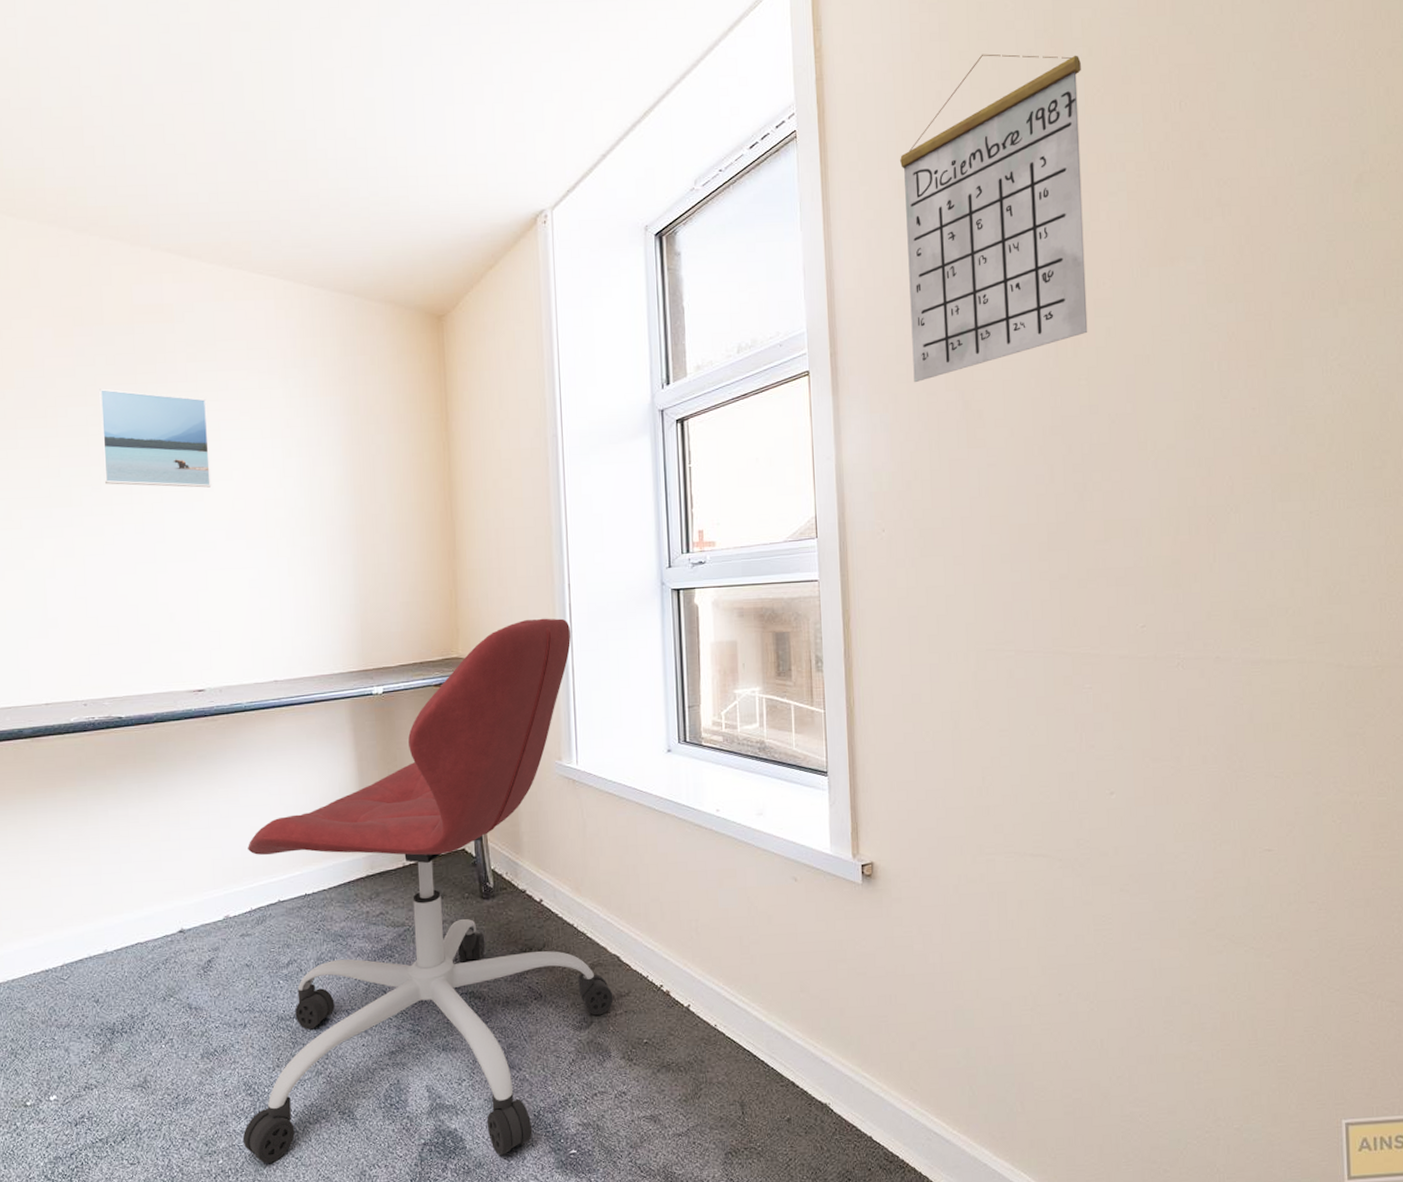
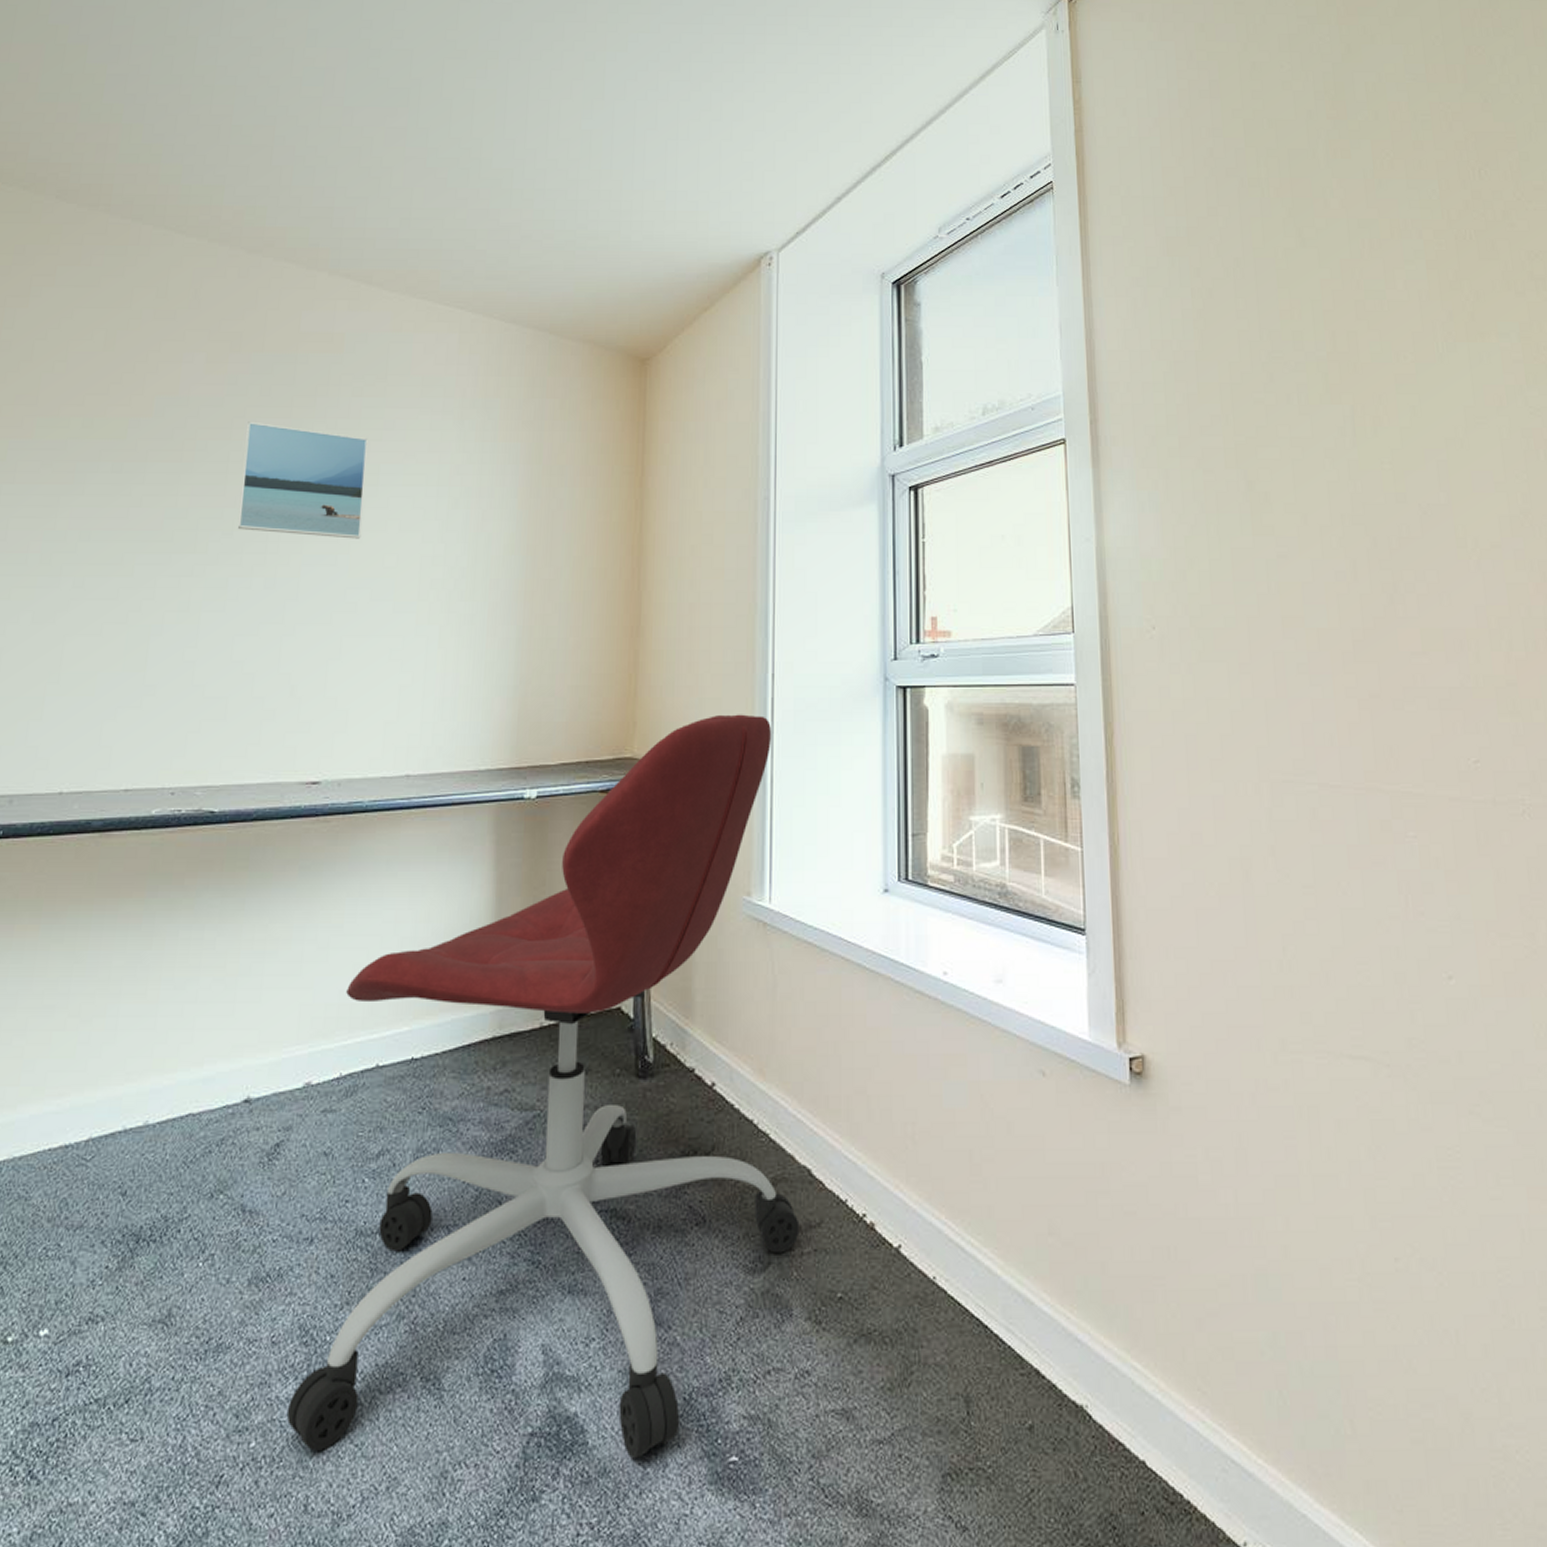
calendar: present [900,54,1088,383] -> none [1168,113,1389,458]

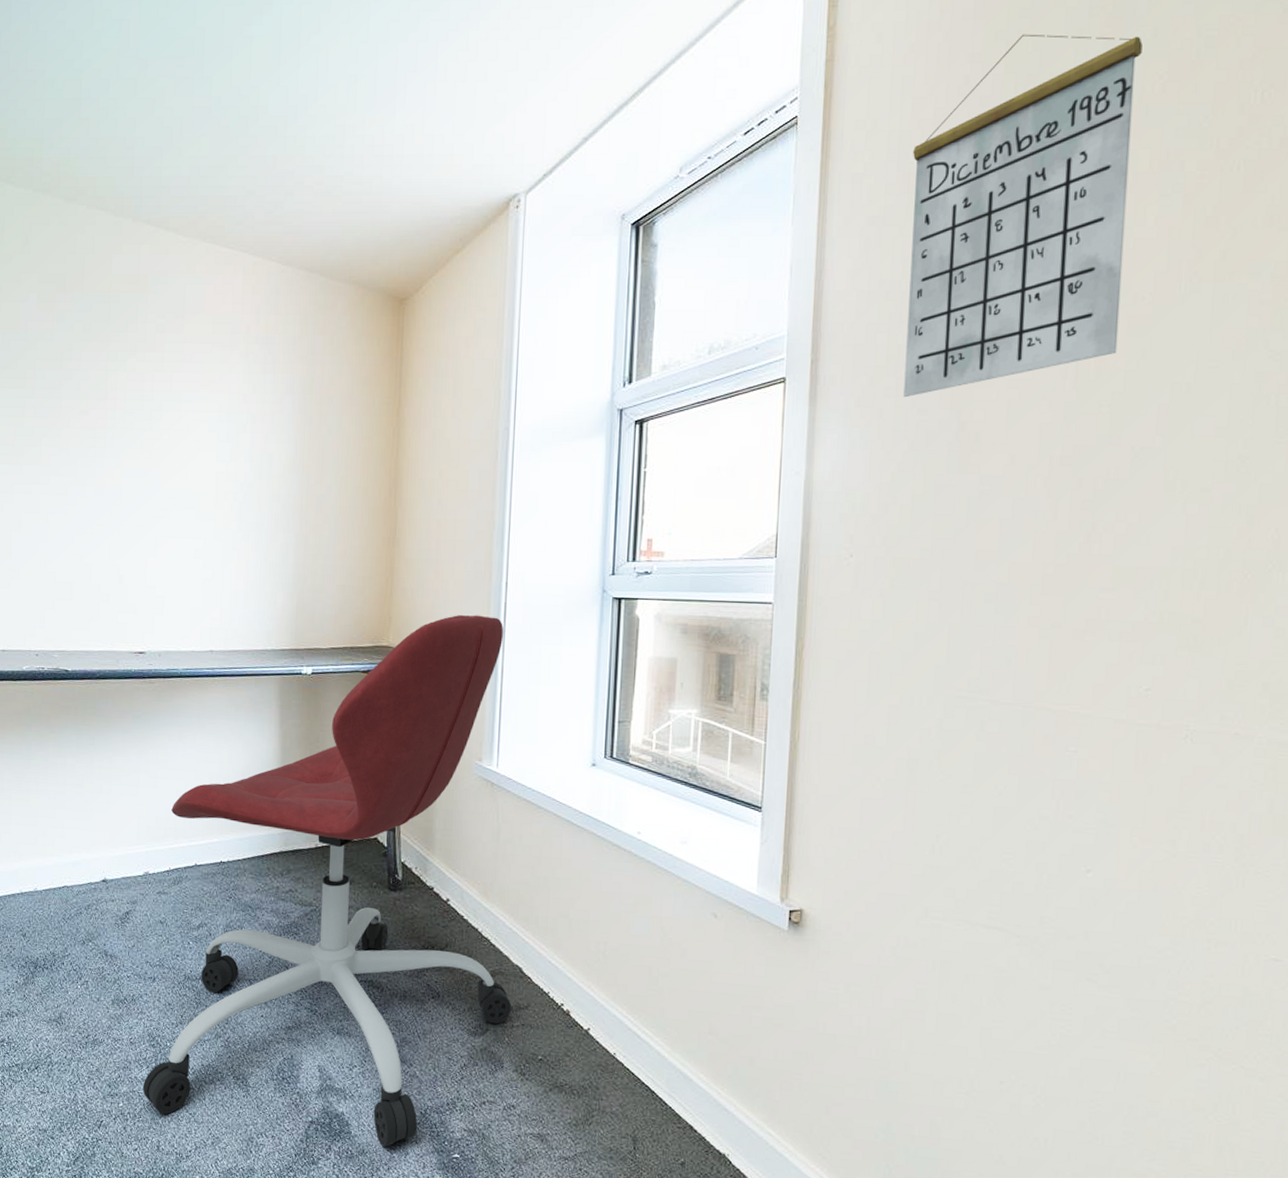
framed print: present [237,421,368,539] -> none [71,354,171,457]
calendar: none [1168,113,1389,458] -> present [903,34,1143,398]

